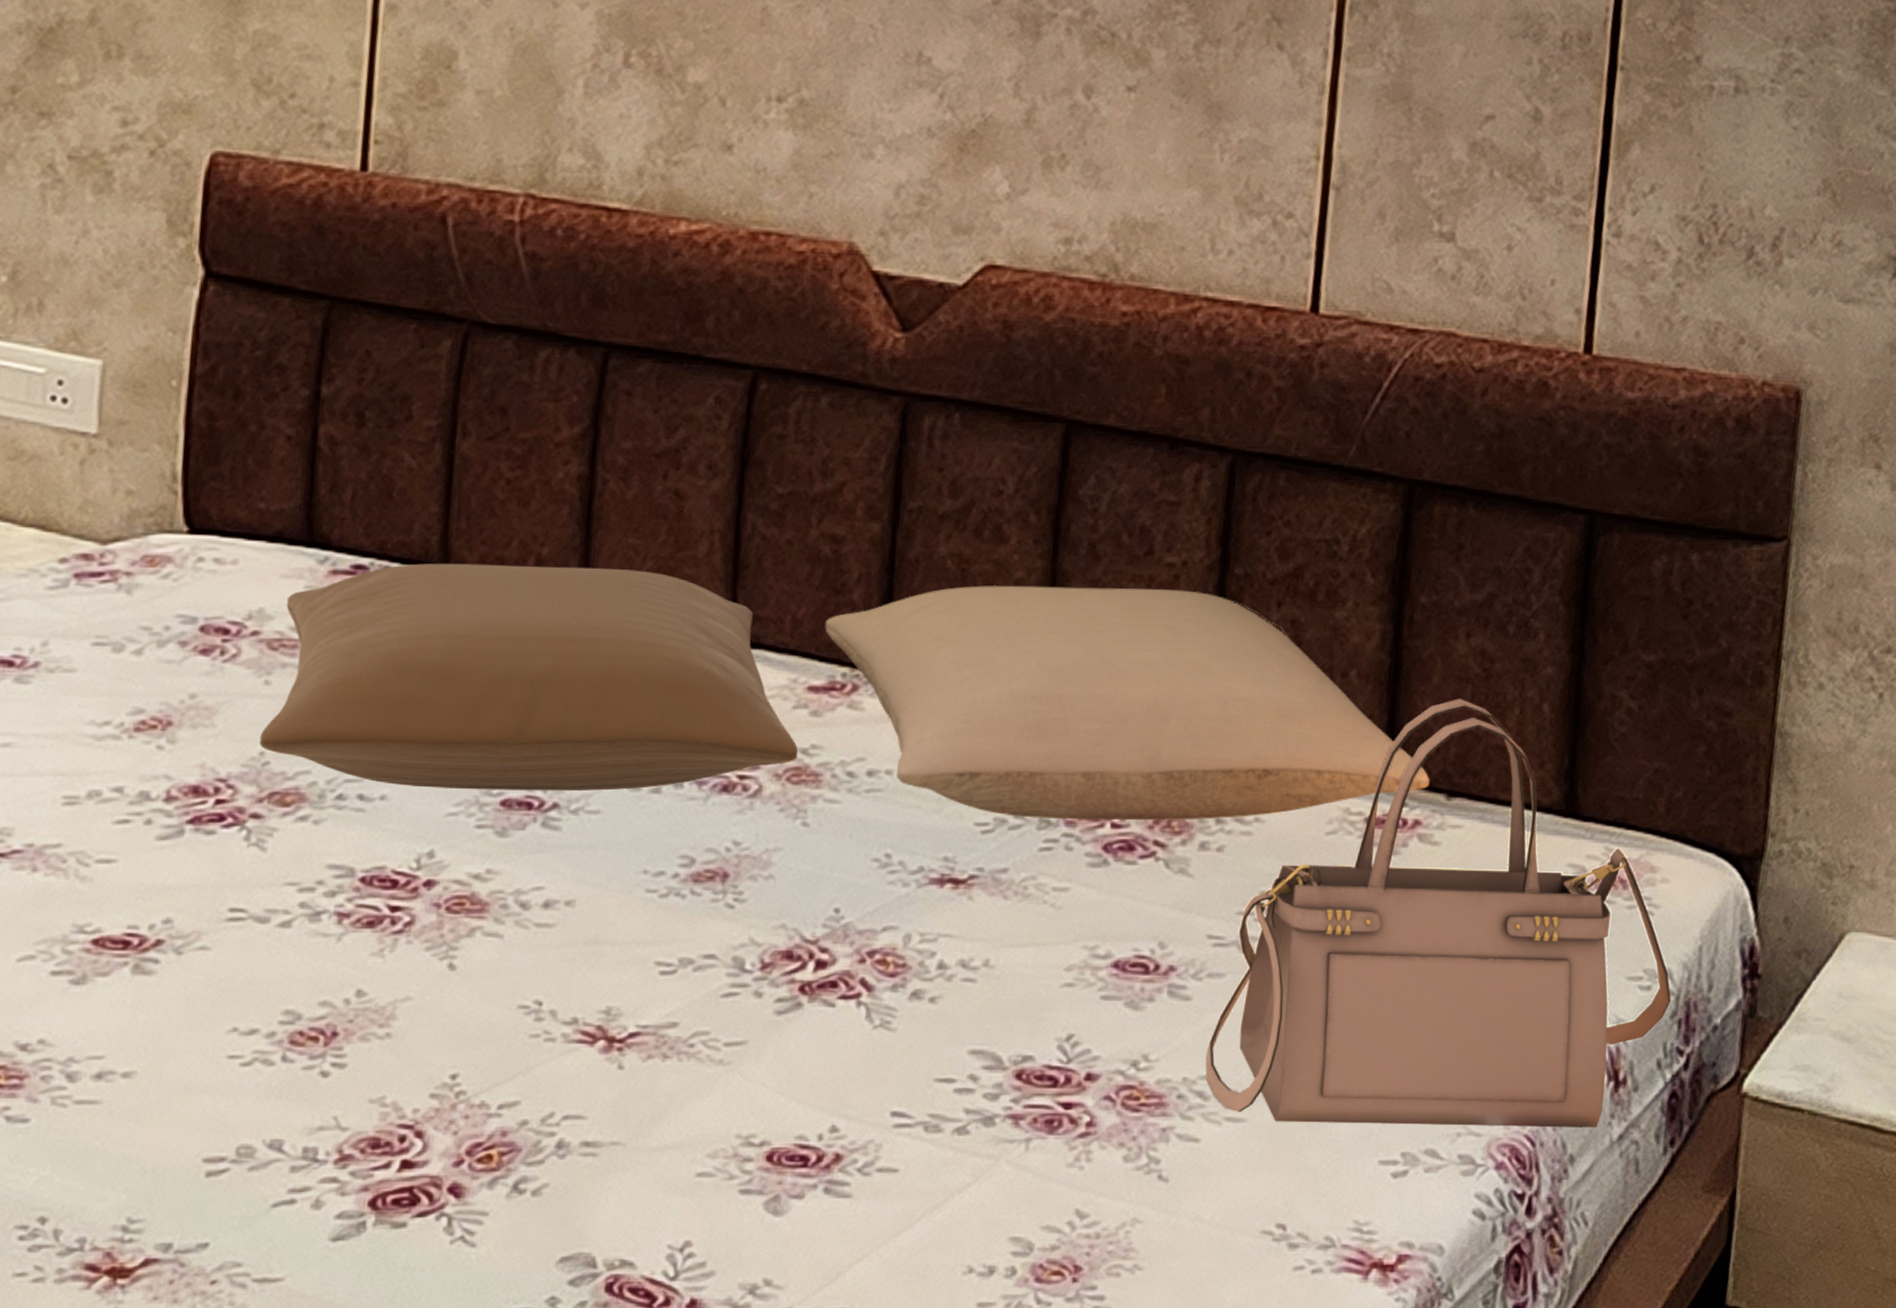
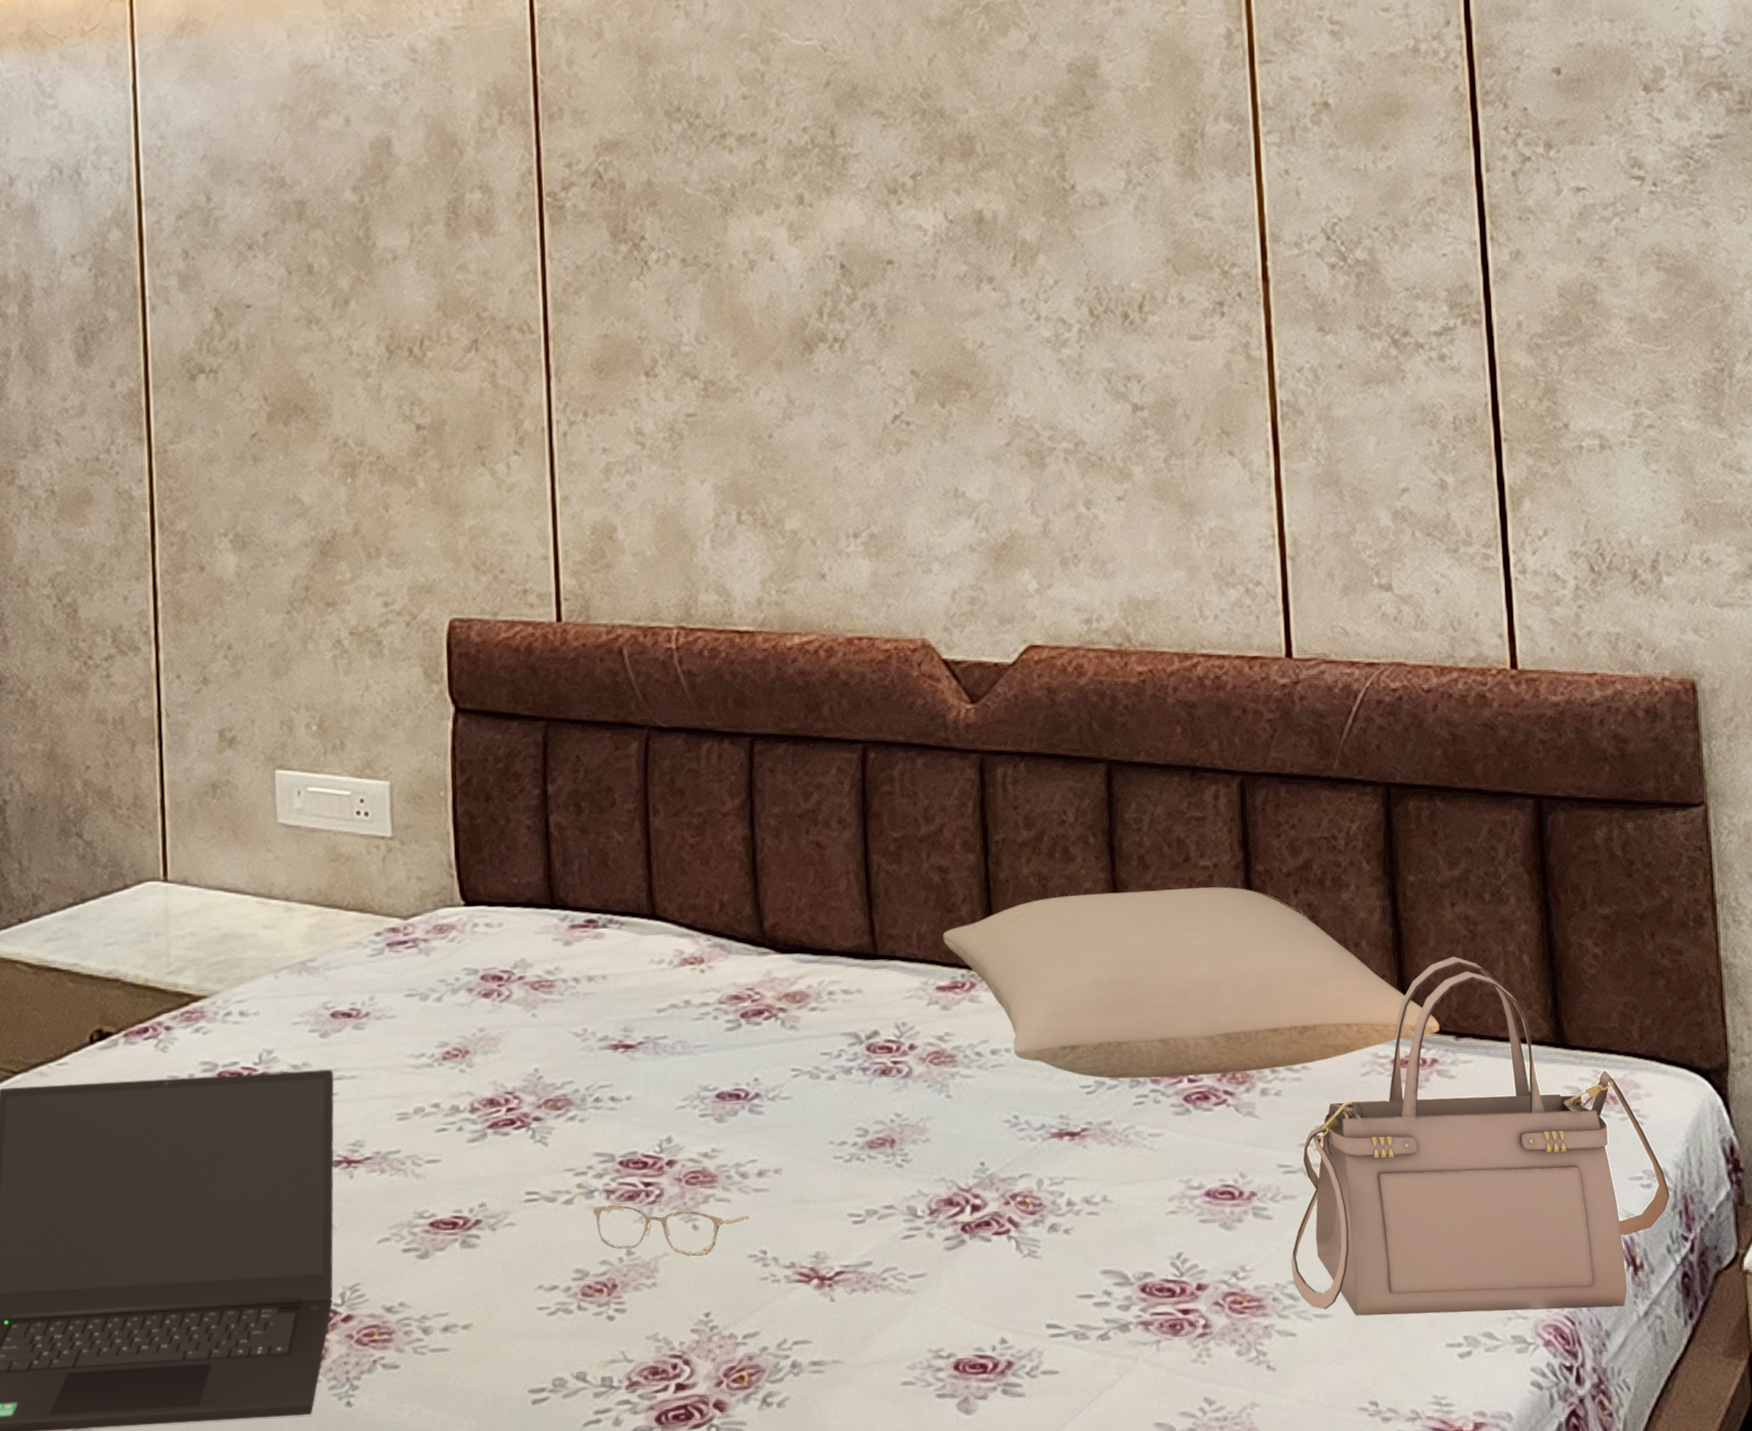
pillow: present [259,563,798,792] -> none [533,906,936,1088]
spectacles: none [316,932,526,1004] -> present [592,1205,750,1257]

